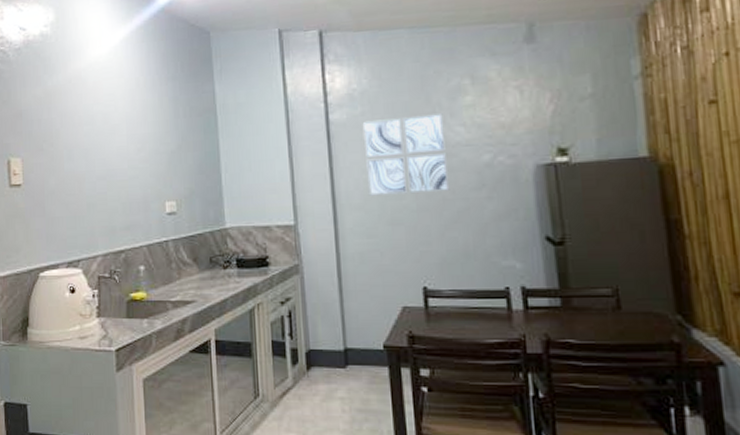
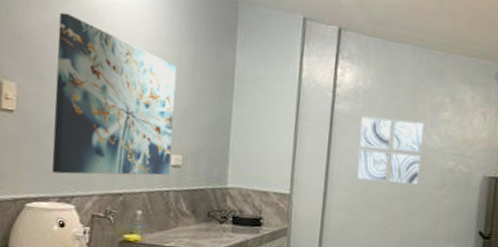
wall art: none [50,83,166,239] -> present [52,12,177,176]

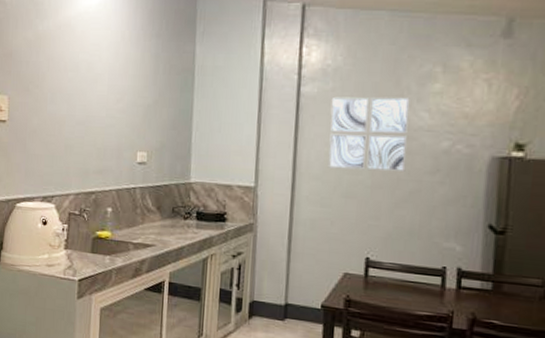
wall art: present [52,12,177,176] -> none [36,28,141,176]

